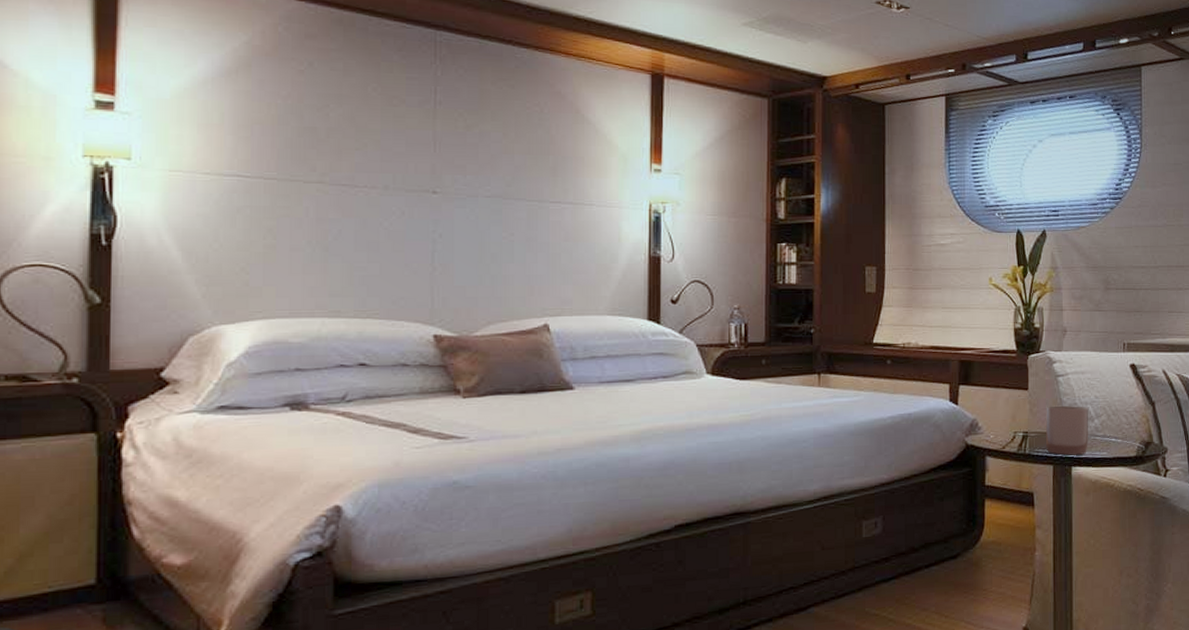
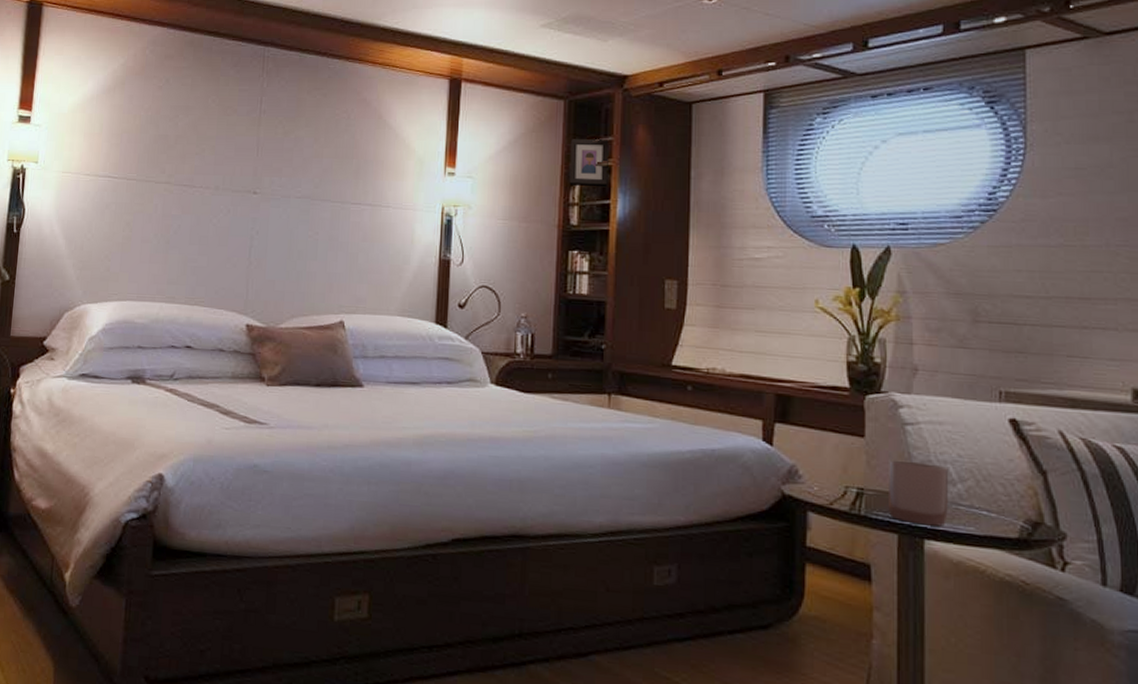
picture frame: none [775,136,812,183] -> present [569,139,609,188]

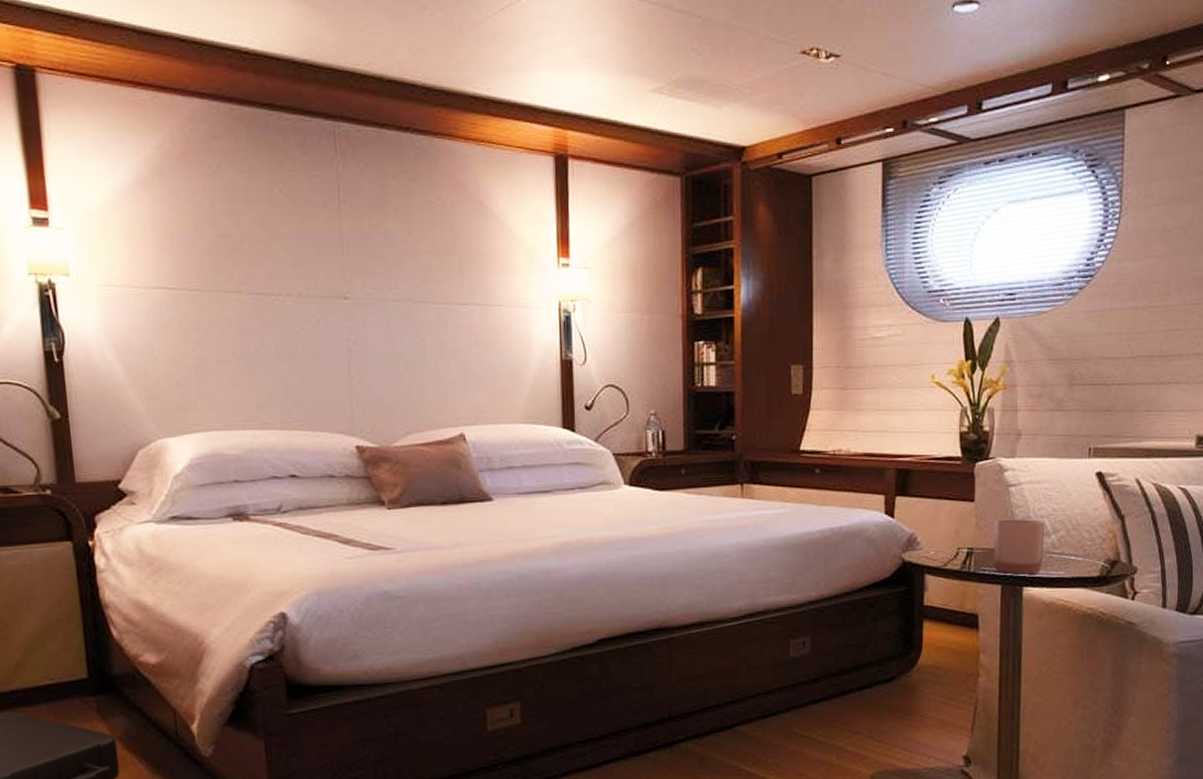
picture frame: present [569,139,609,188] -> none [690,219,730,272]

